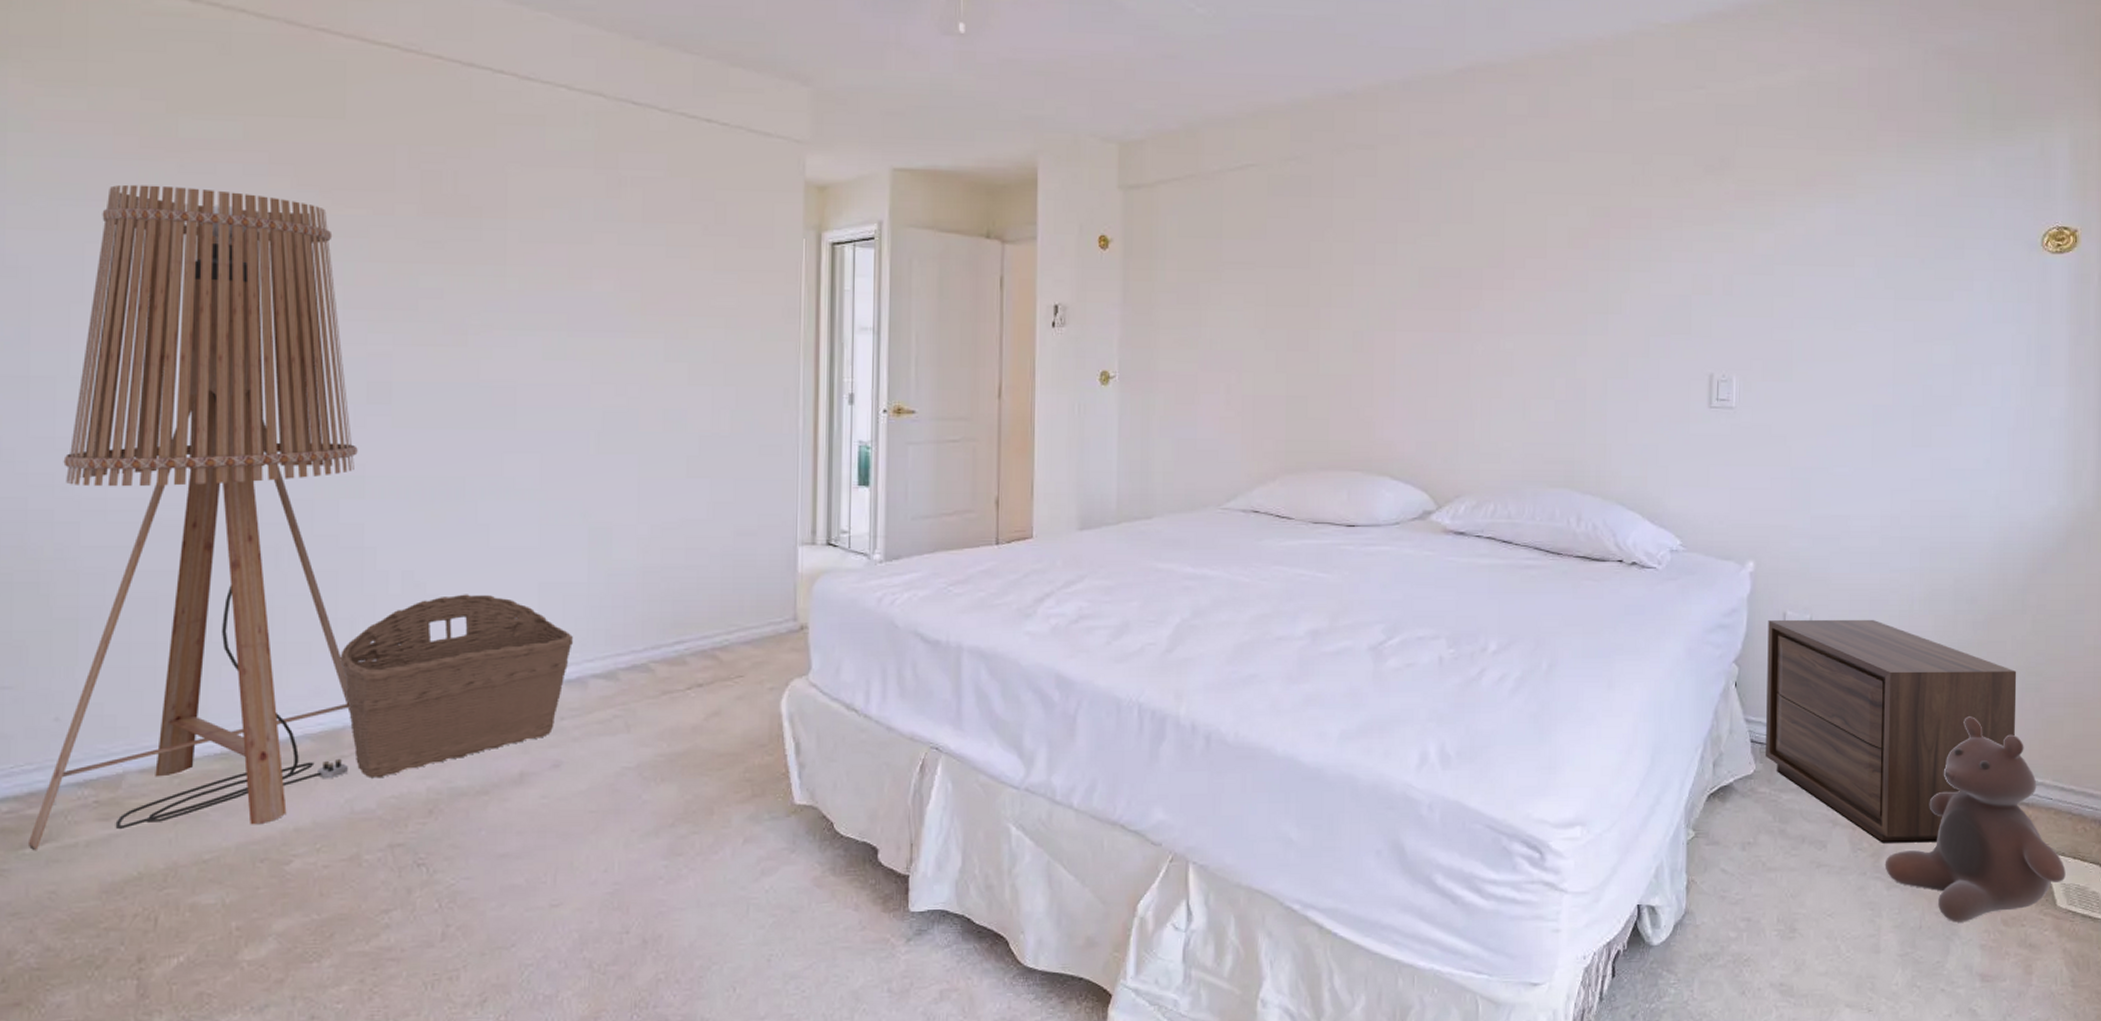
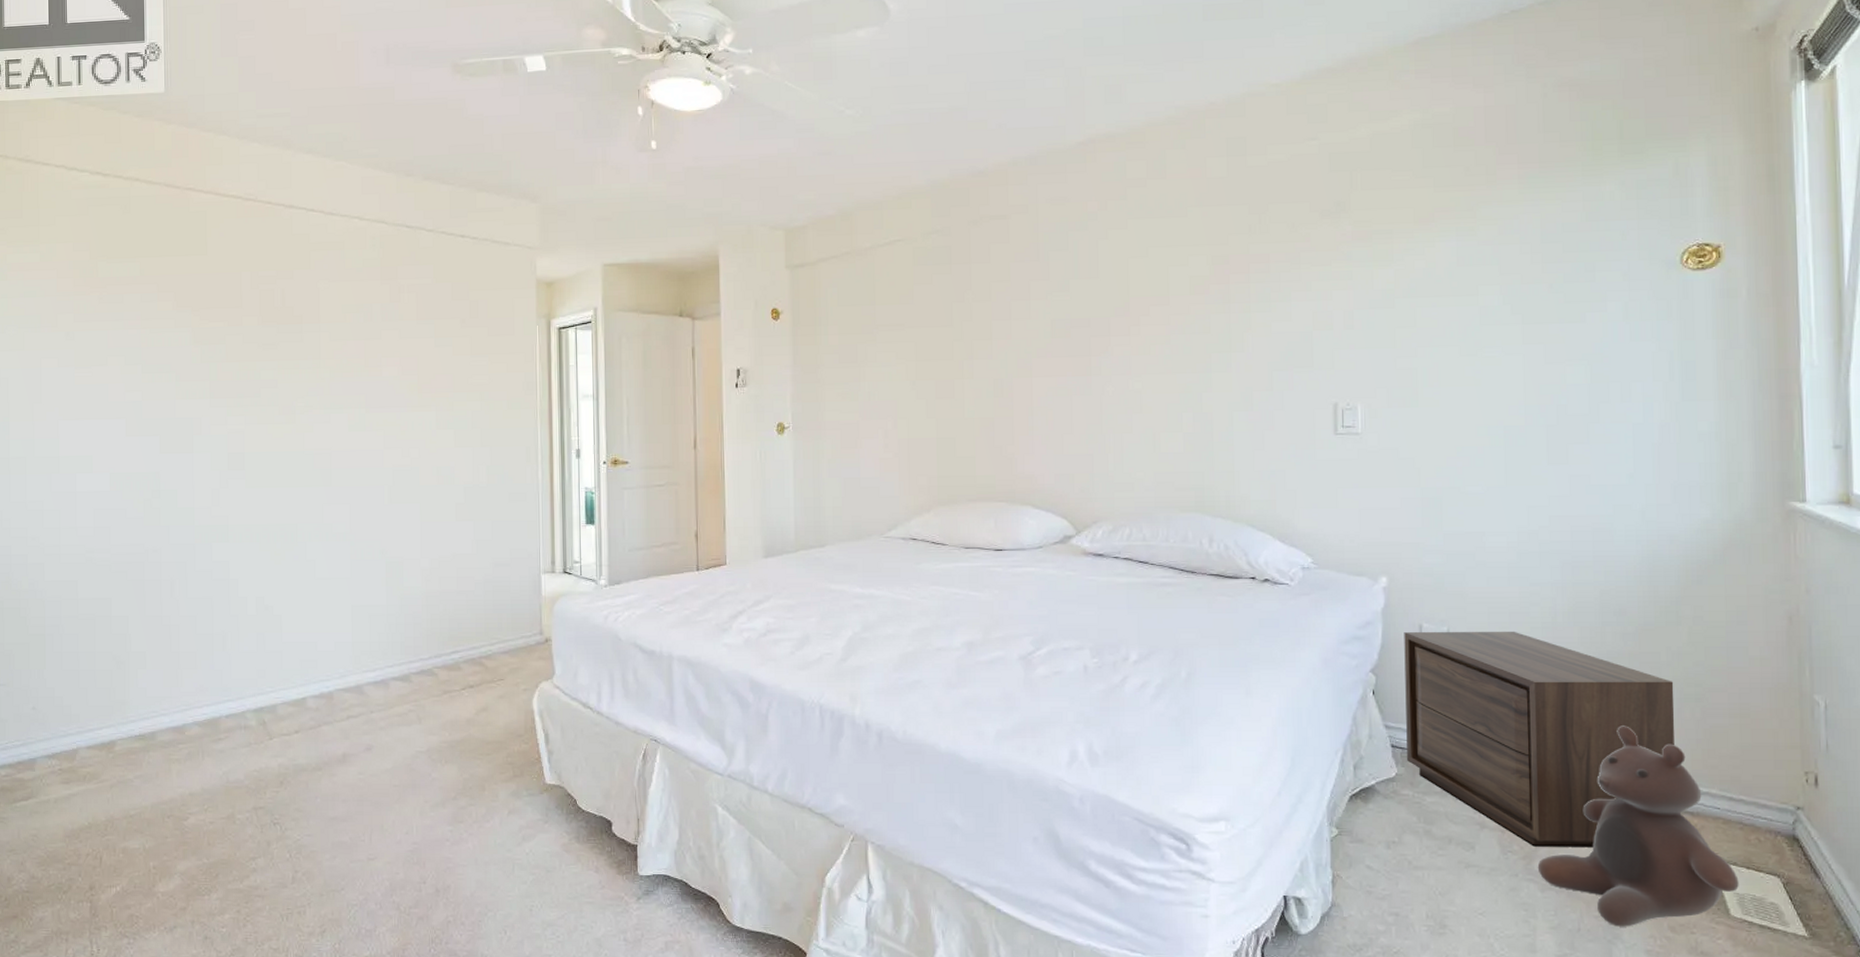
floor lamp: present [27,184,358,850] -> none [18,313,225,804]
wicker basket: present [340,594,573,779] -> none [216,614,377,756]

